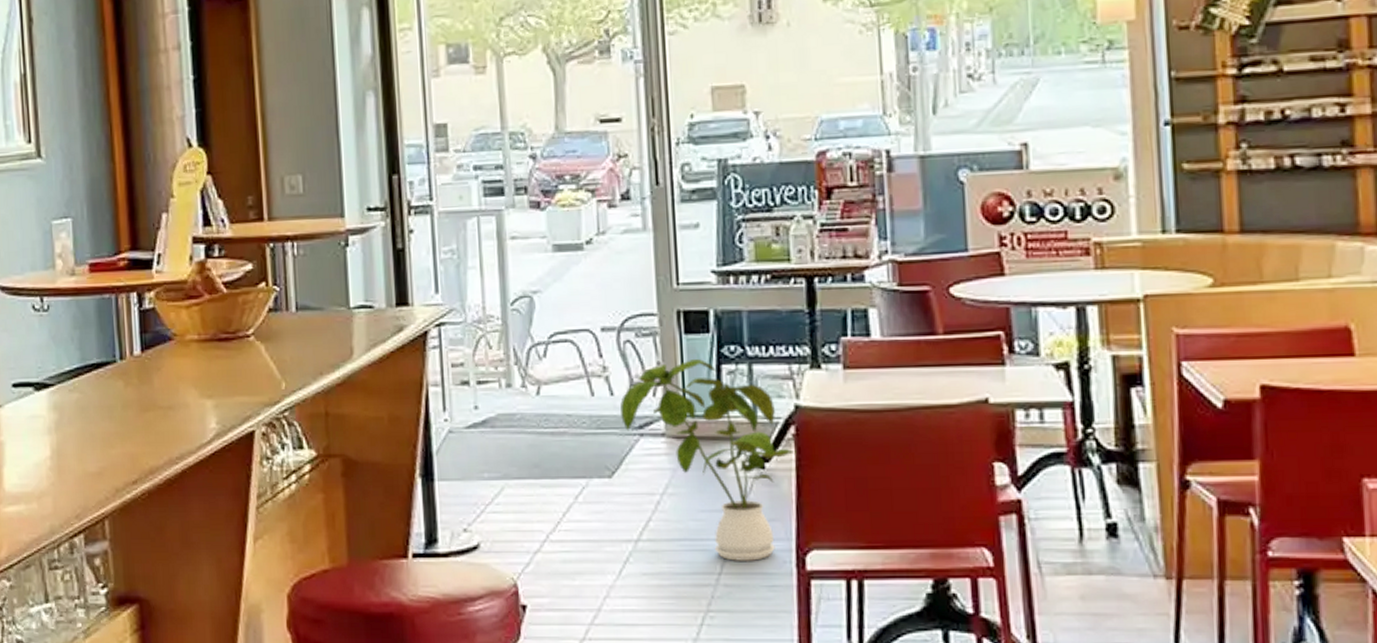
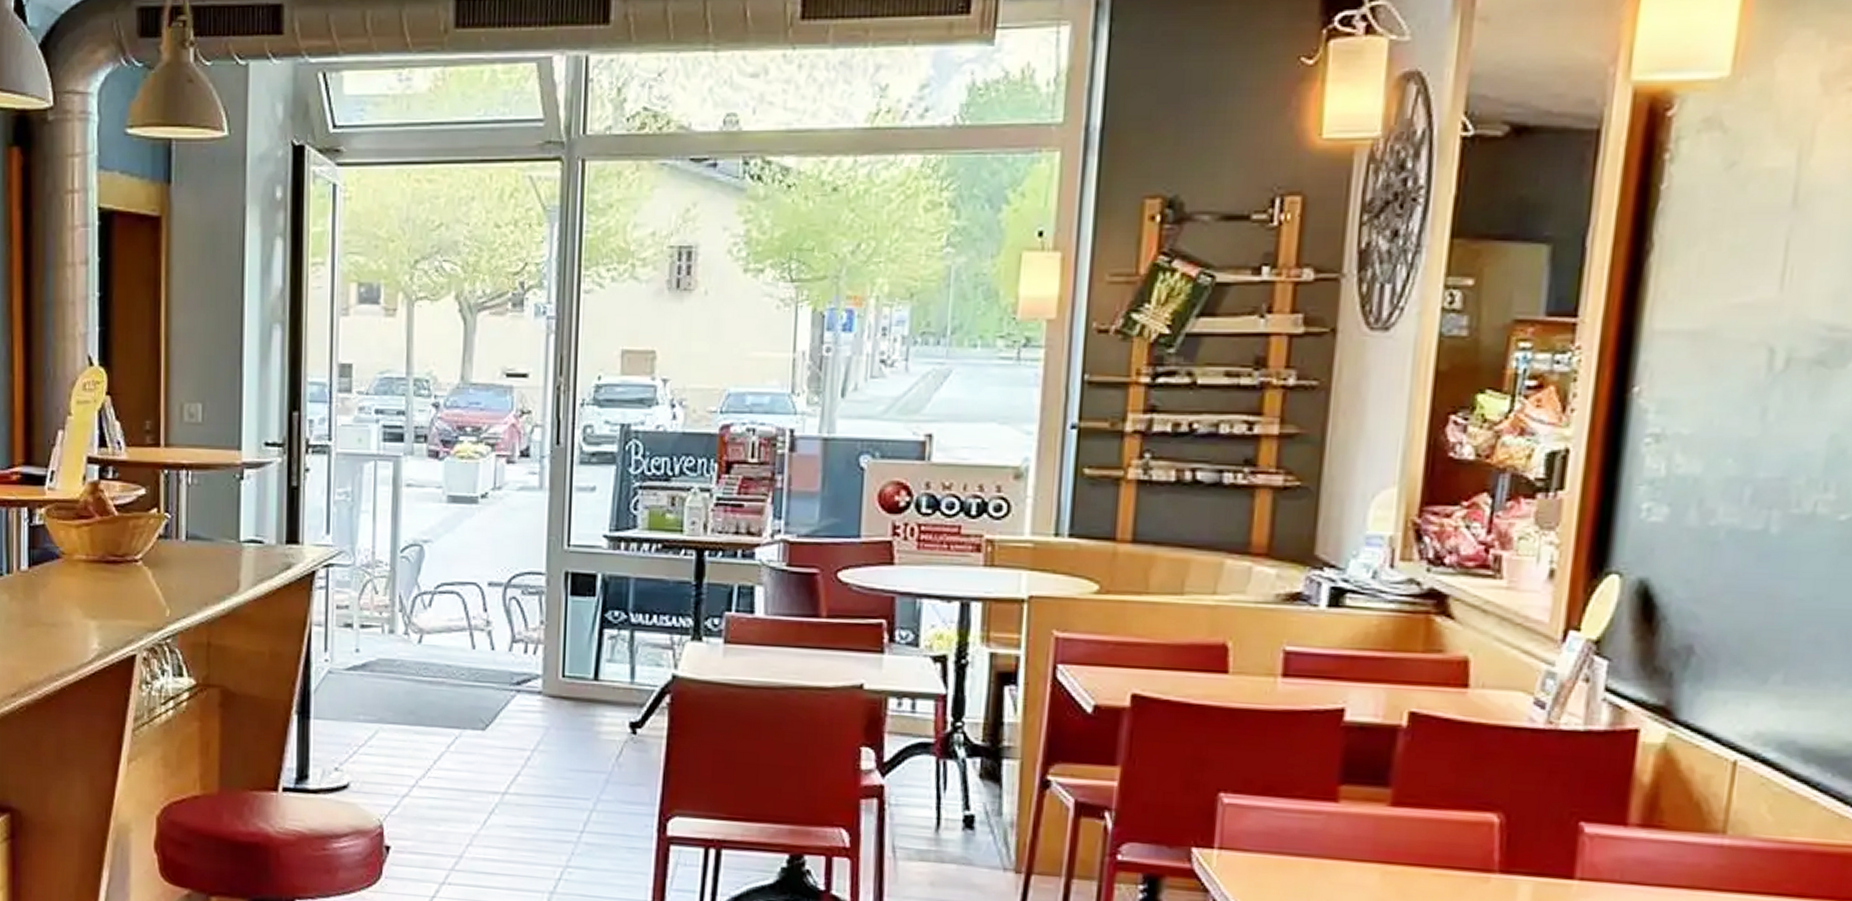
house plant: present [620,359,796,562] -> none [500,621,669,823]

